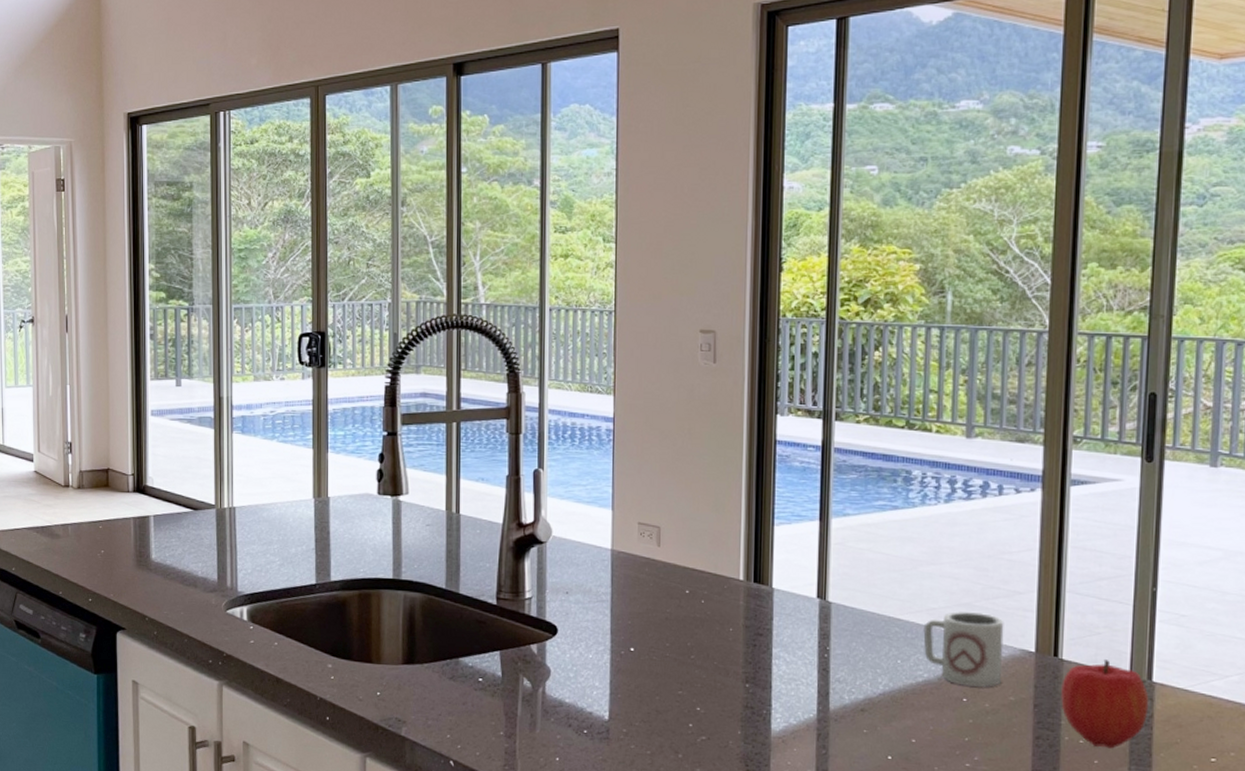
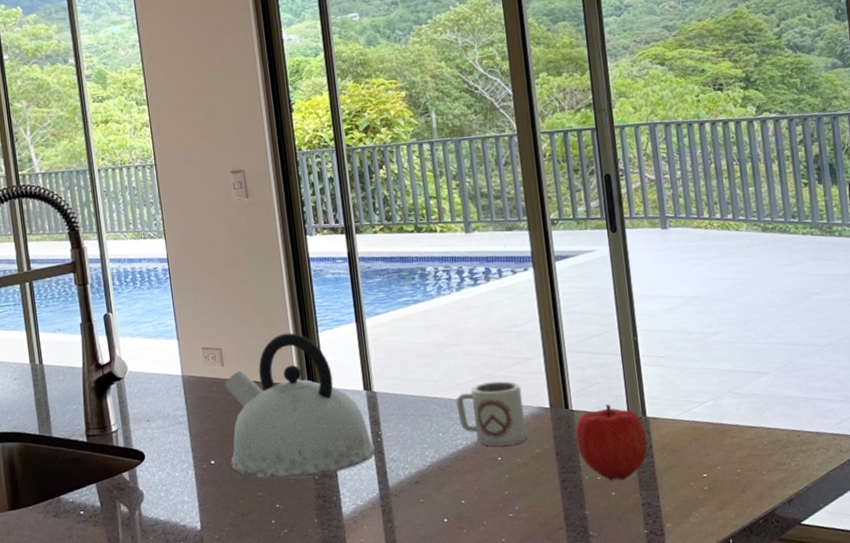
kettle: none [652,520,821,684] -> present [225,333,376,479]

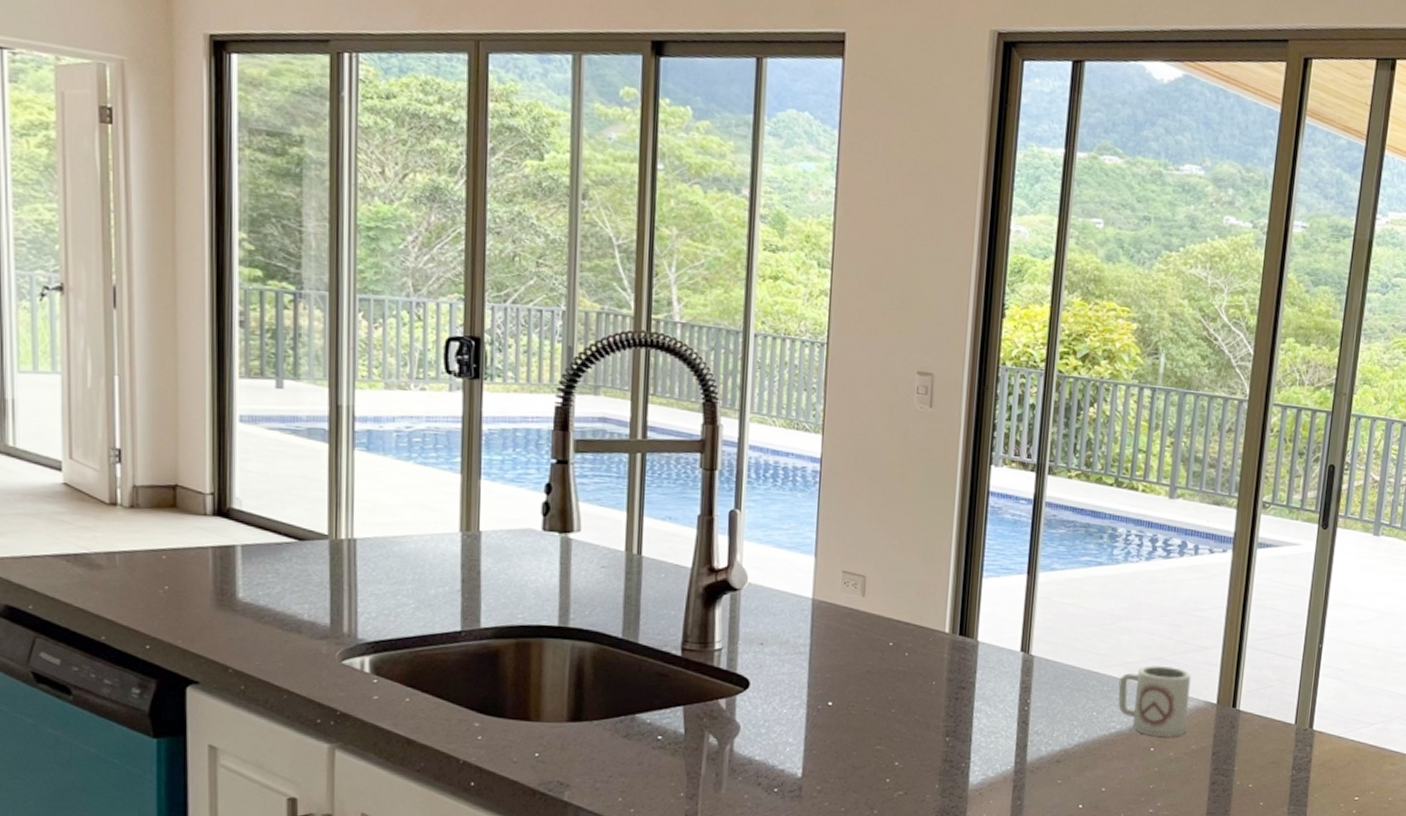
kettle: present [225,333,376,479] -> none [851,571,1021,738]
fruit: present [575,403,648,481] -> none [1235,709,1309,791]

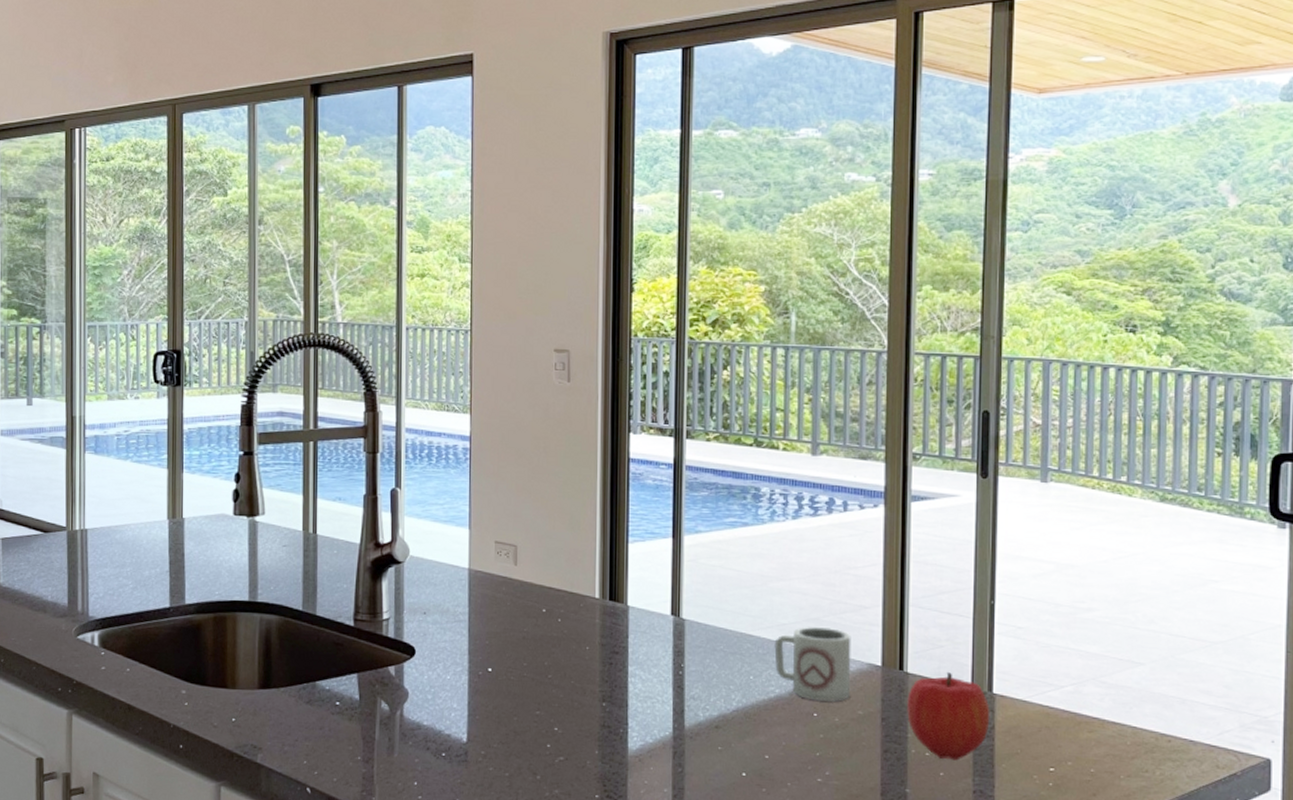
fruit: none [1235,709,1309,791] -> present [907,671,990,761]

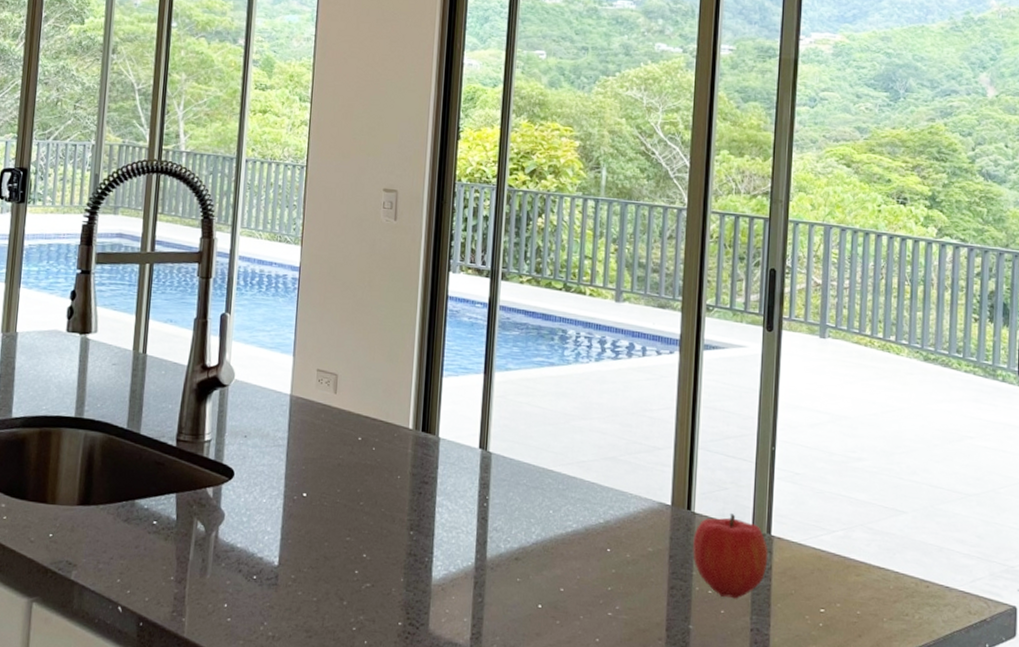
cup: present [774,627,851,702] -> none [573,465,645,538]

